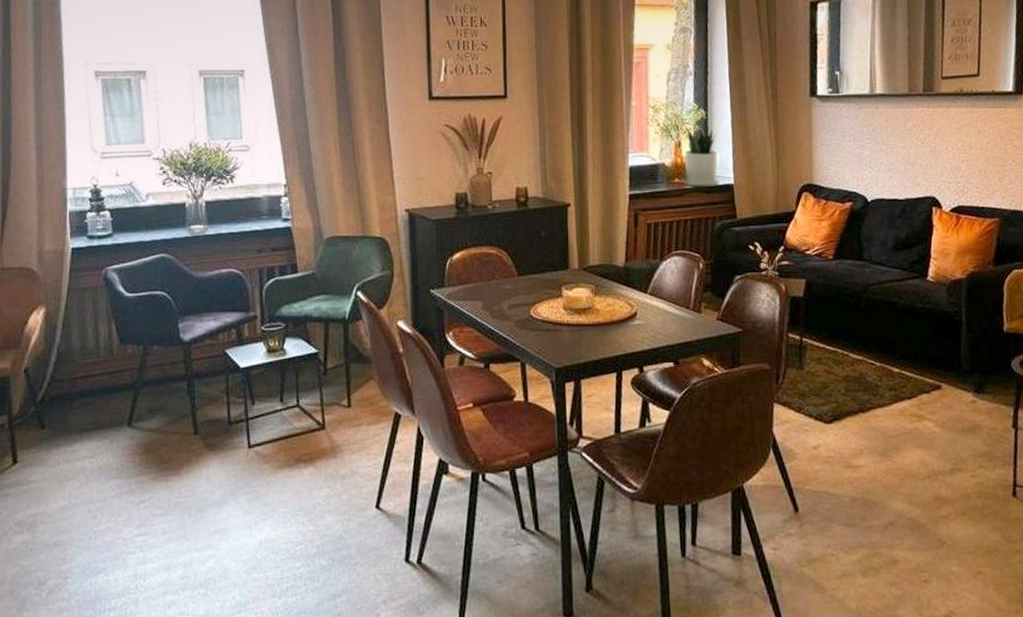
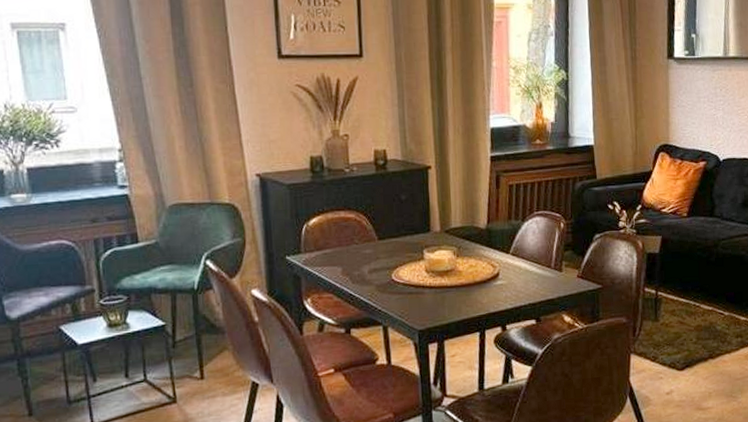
planter: present [681,127,721,187] -> none [543,89,581,148]

